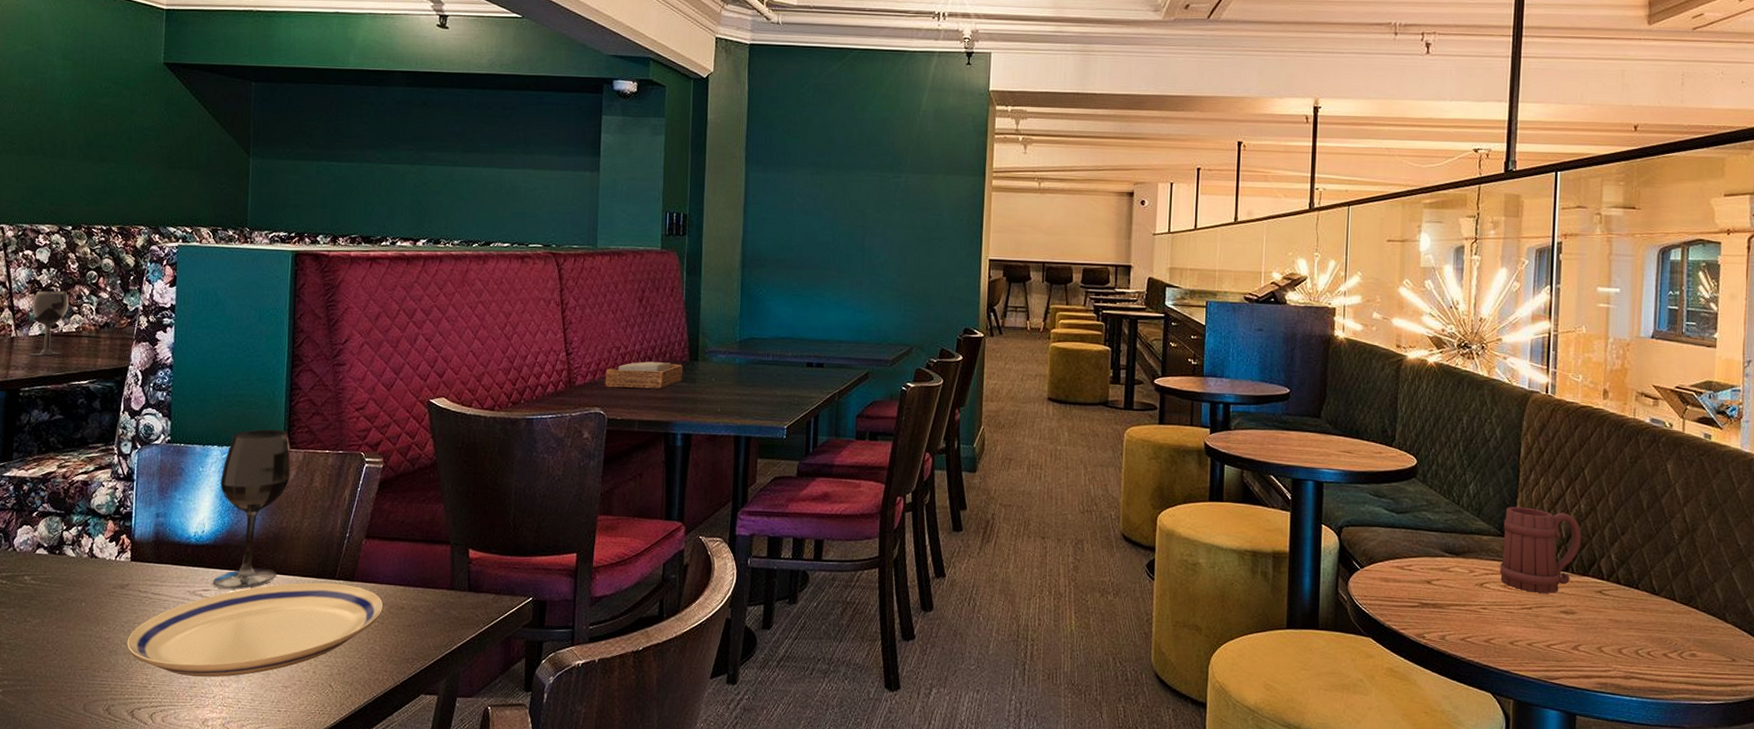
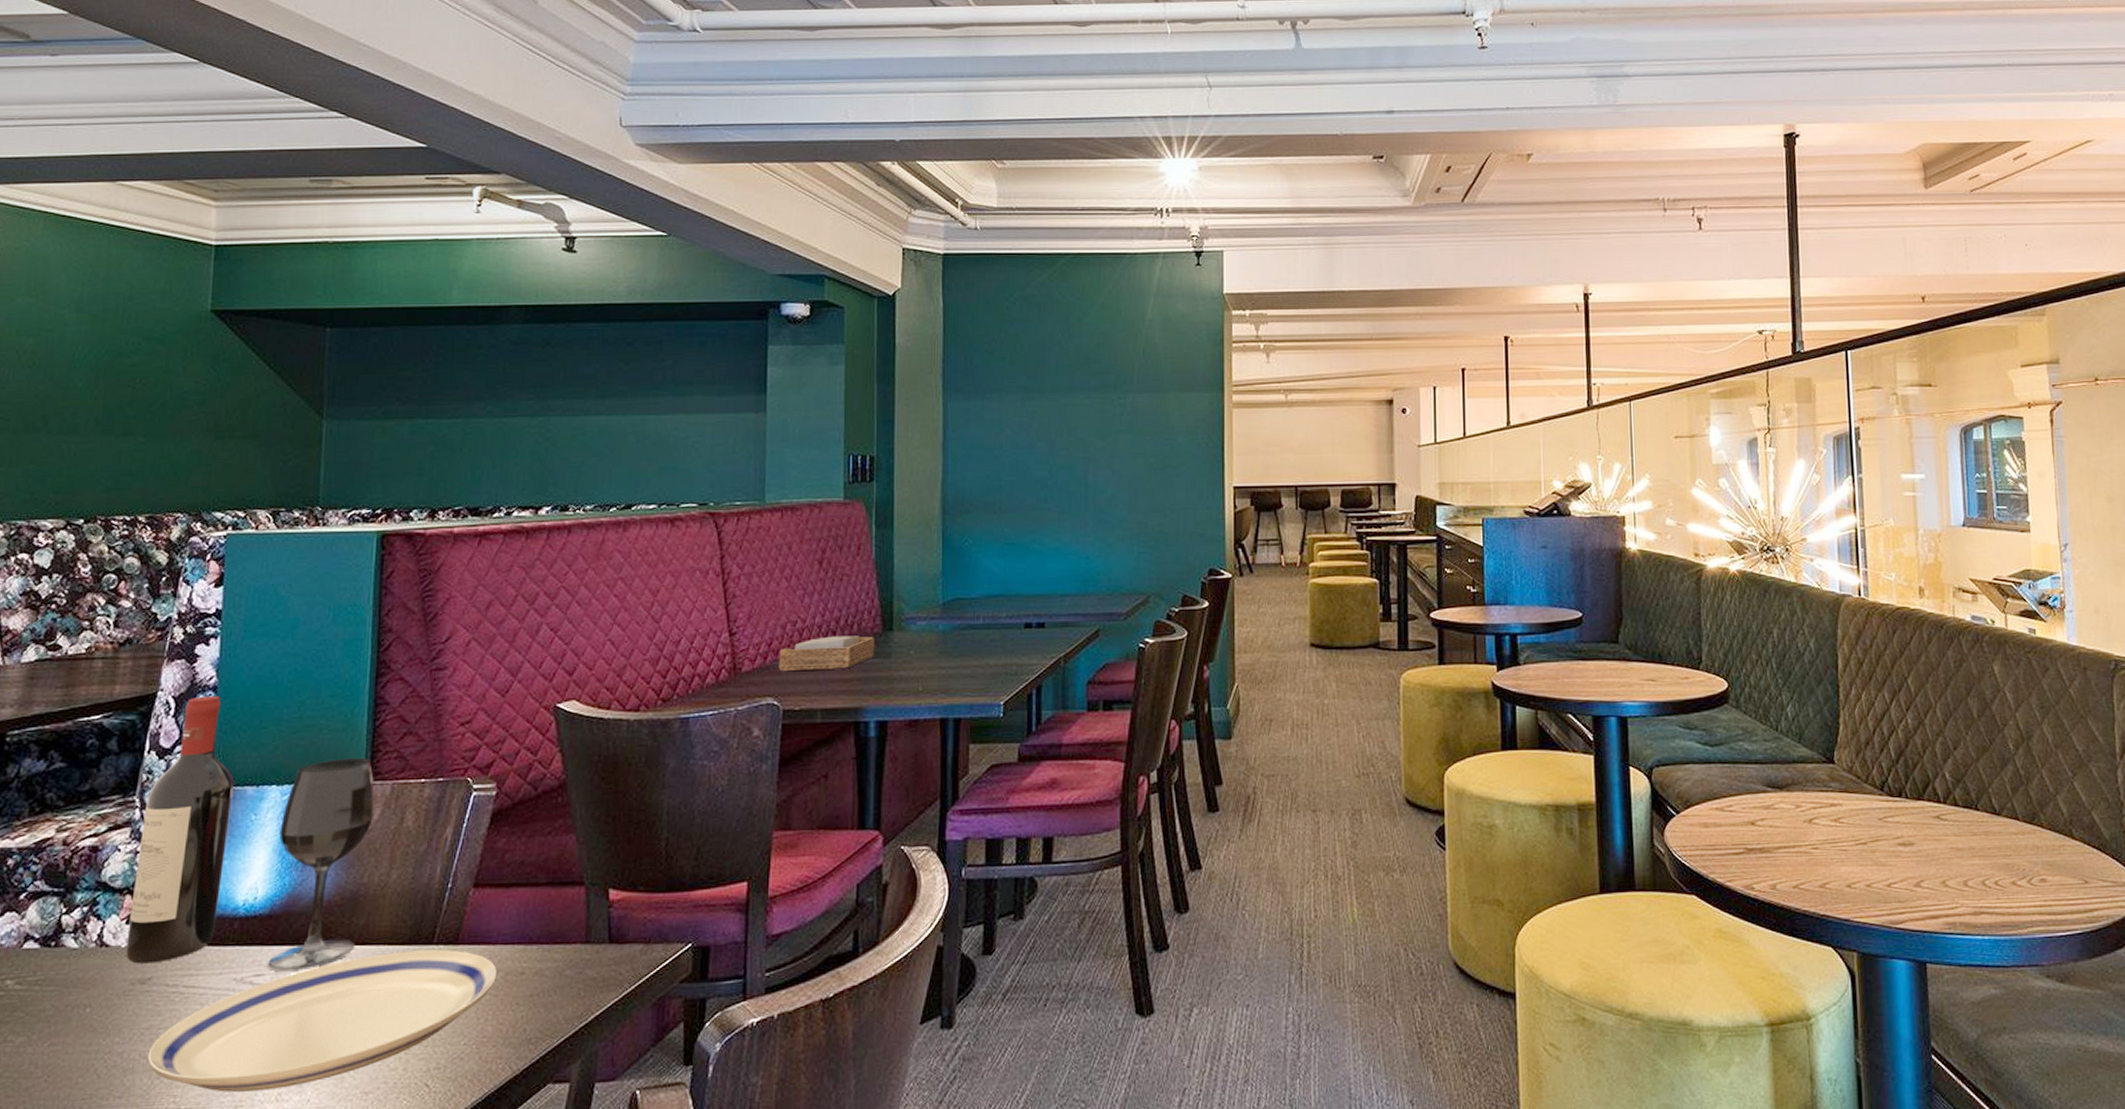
wine glass: present [30,290,69,356] -> none [21,601,77,689]
wine bottle: none [110,372,186,574] -> present [126,695,234,964]
beer mug: present [1499,506,1581,593] -> none [1827,727,1912,824]

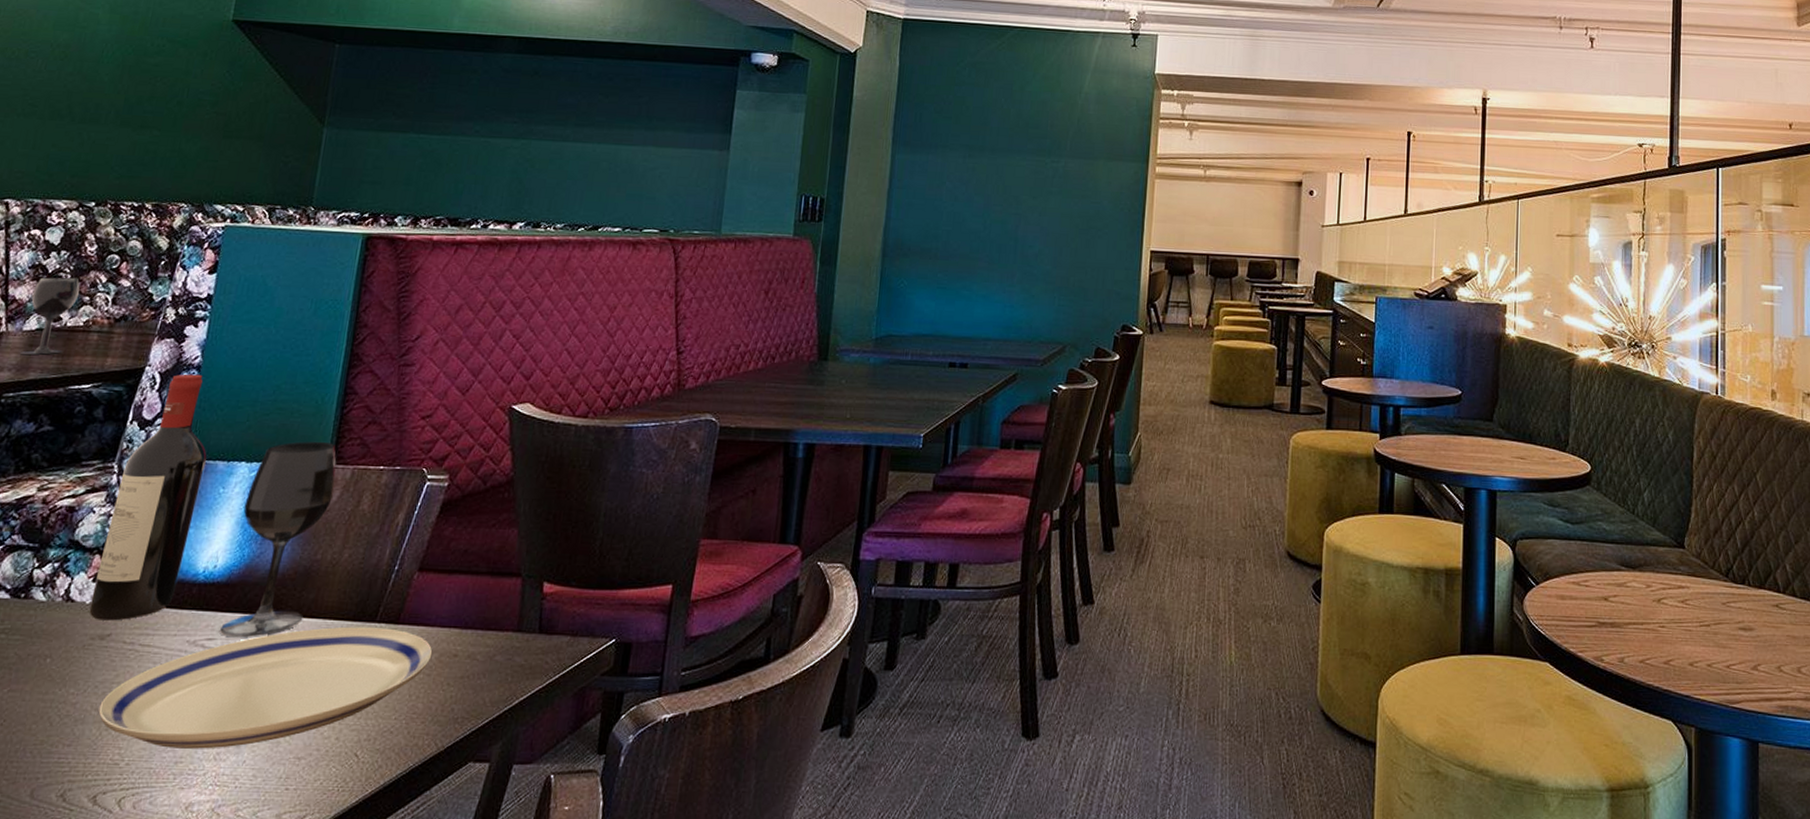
wine glass: none [21,601,77,689] -> present [20,277,80,355]
napkin holder: present [778,635,875,672] -> none [719,361,810,393]

